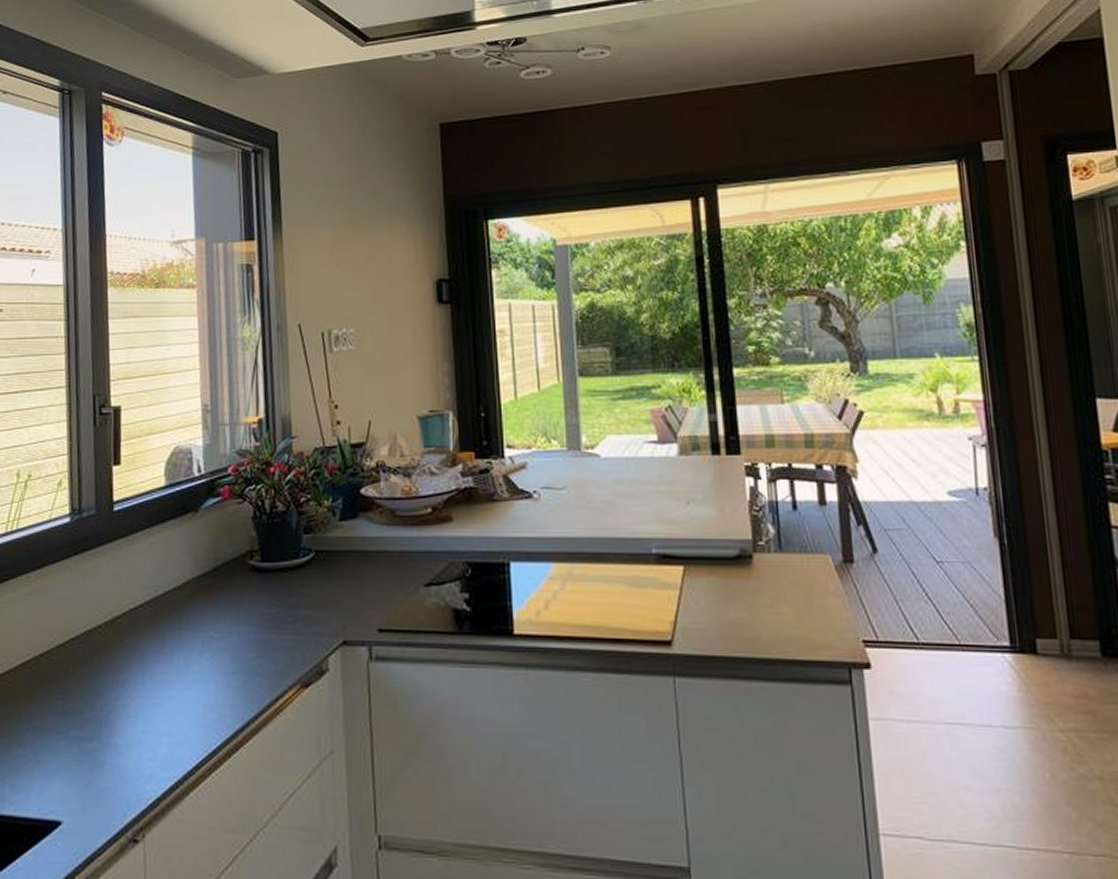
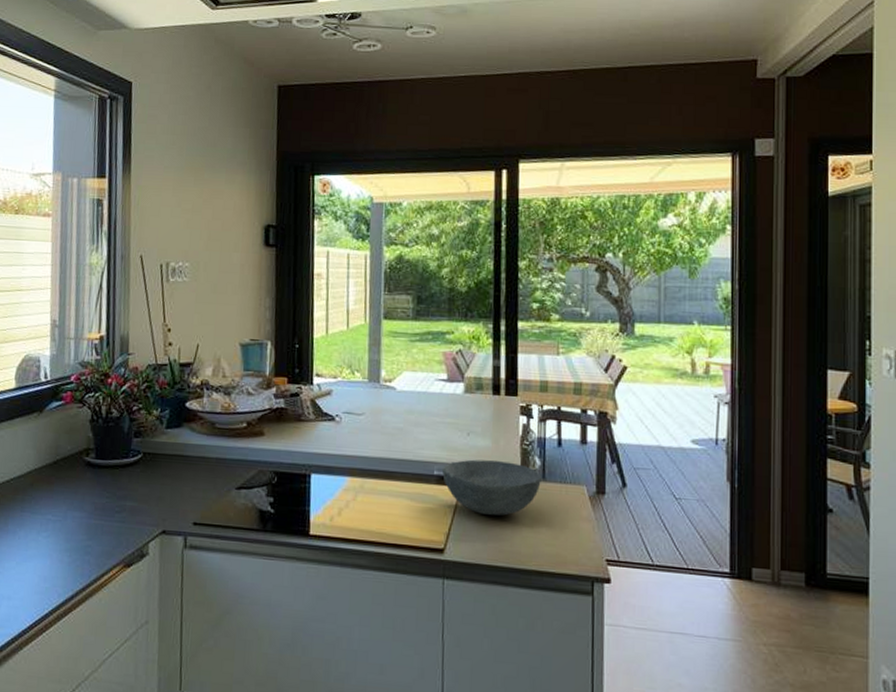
bowl: none [662,532,778,598] -> present [442,459,541,516]

